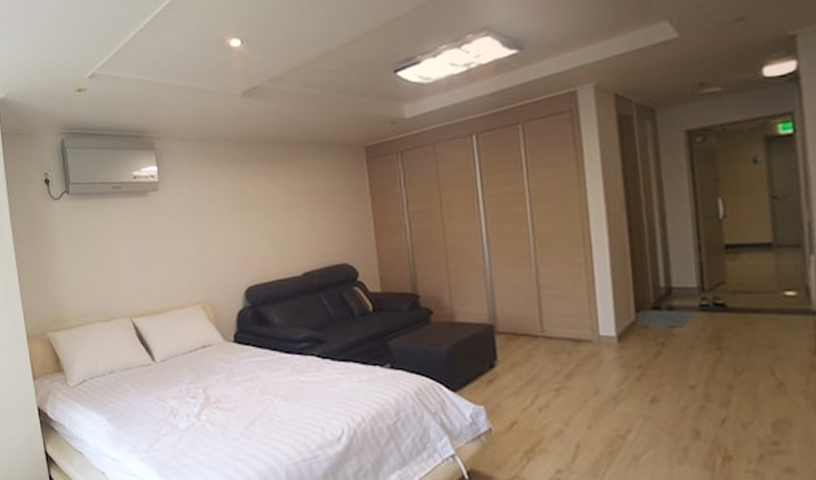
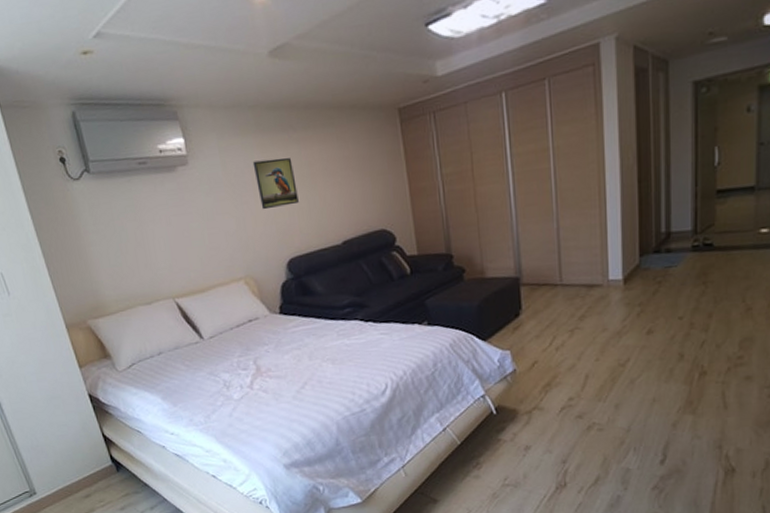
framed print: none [219,188,261,237] -> present [252,158,299,210]

